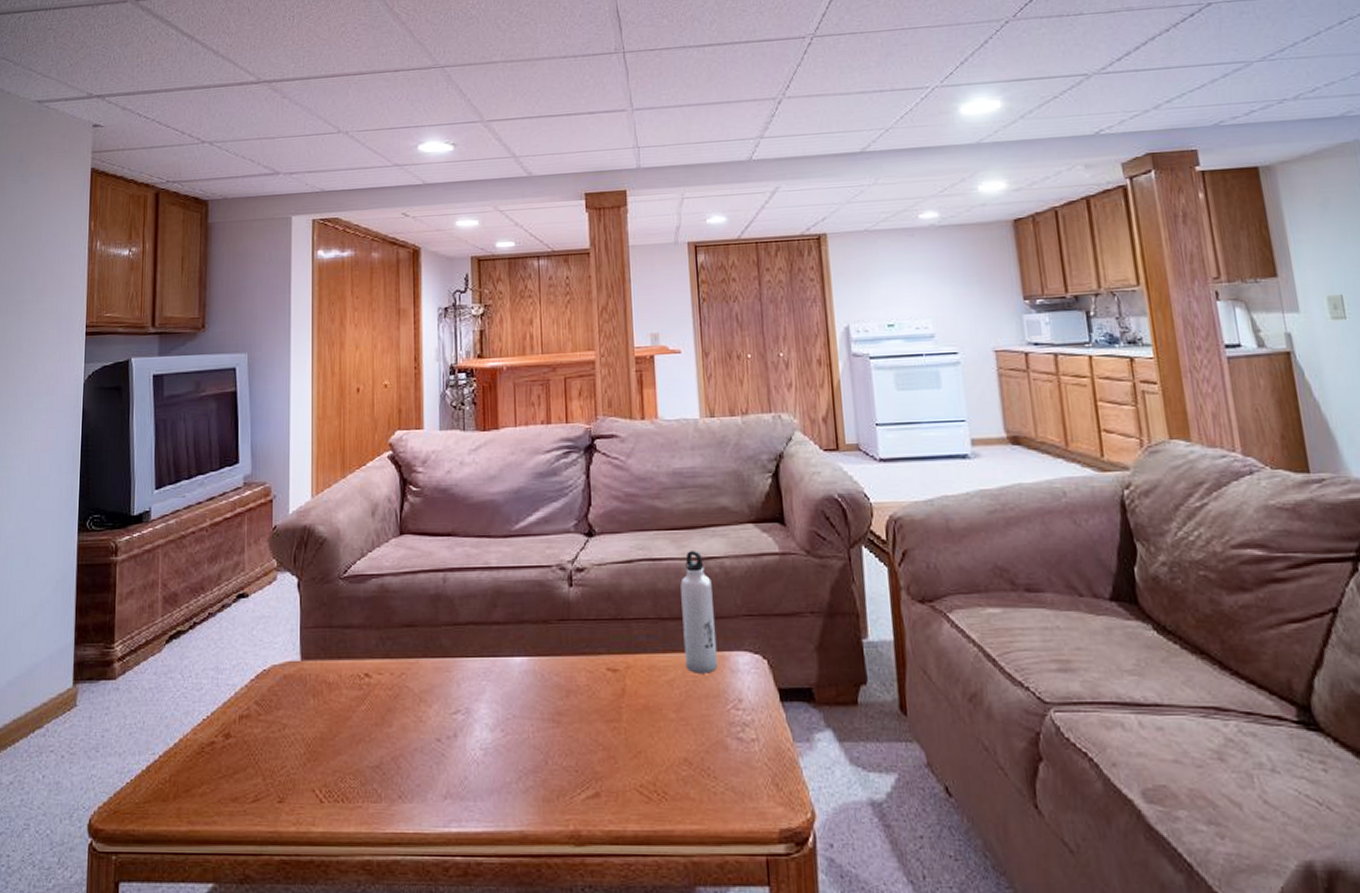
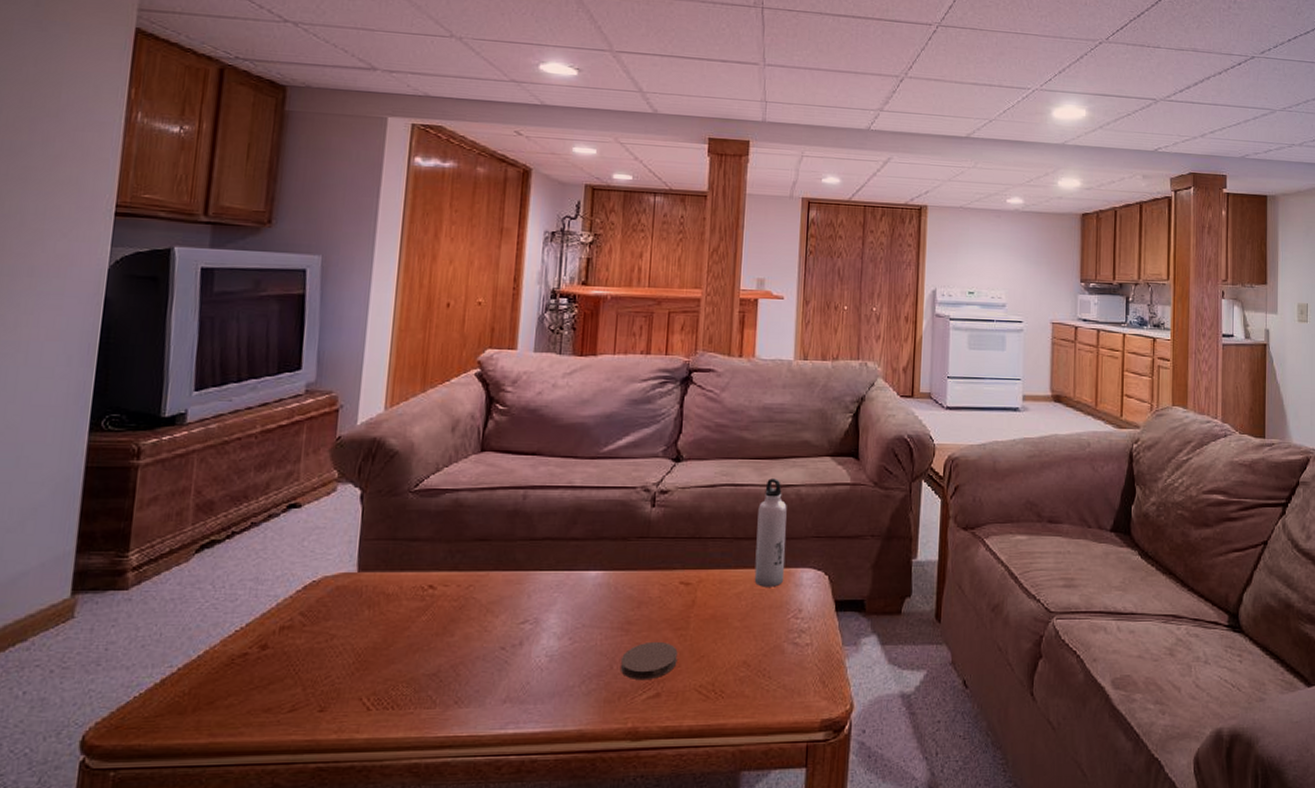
coaster: none [556,734,614,778] -> present [621,641,678,681]

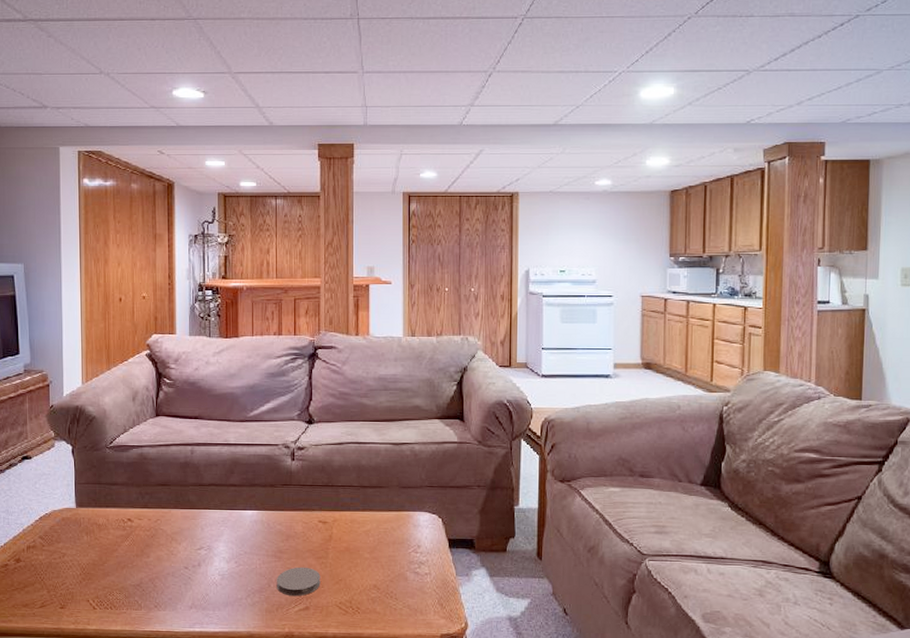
water bottle: present [754,478,787,587] -> none [379,438,404,527]

